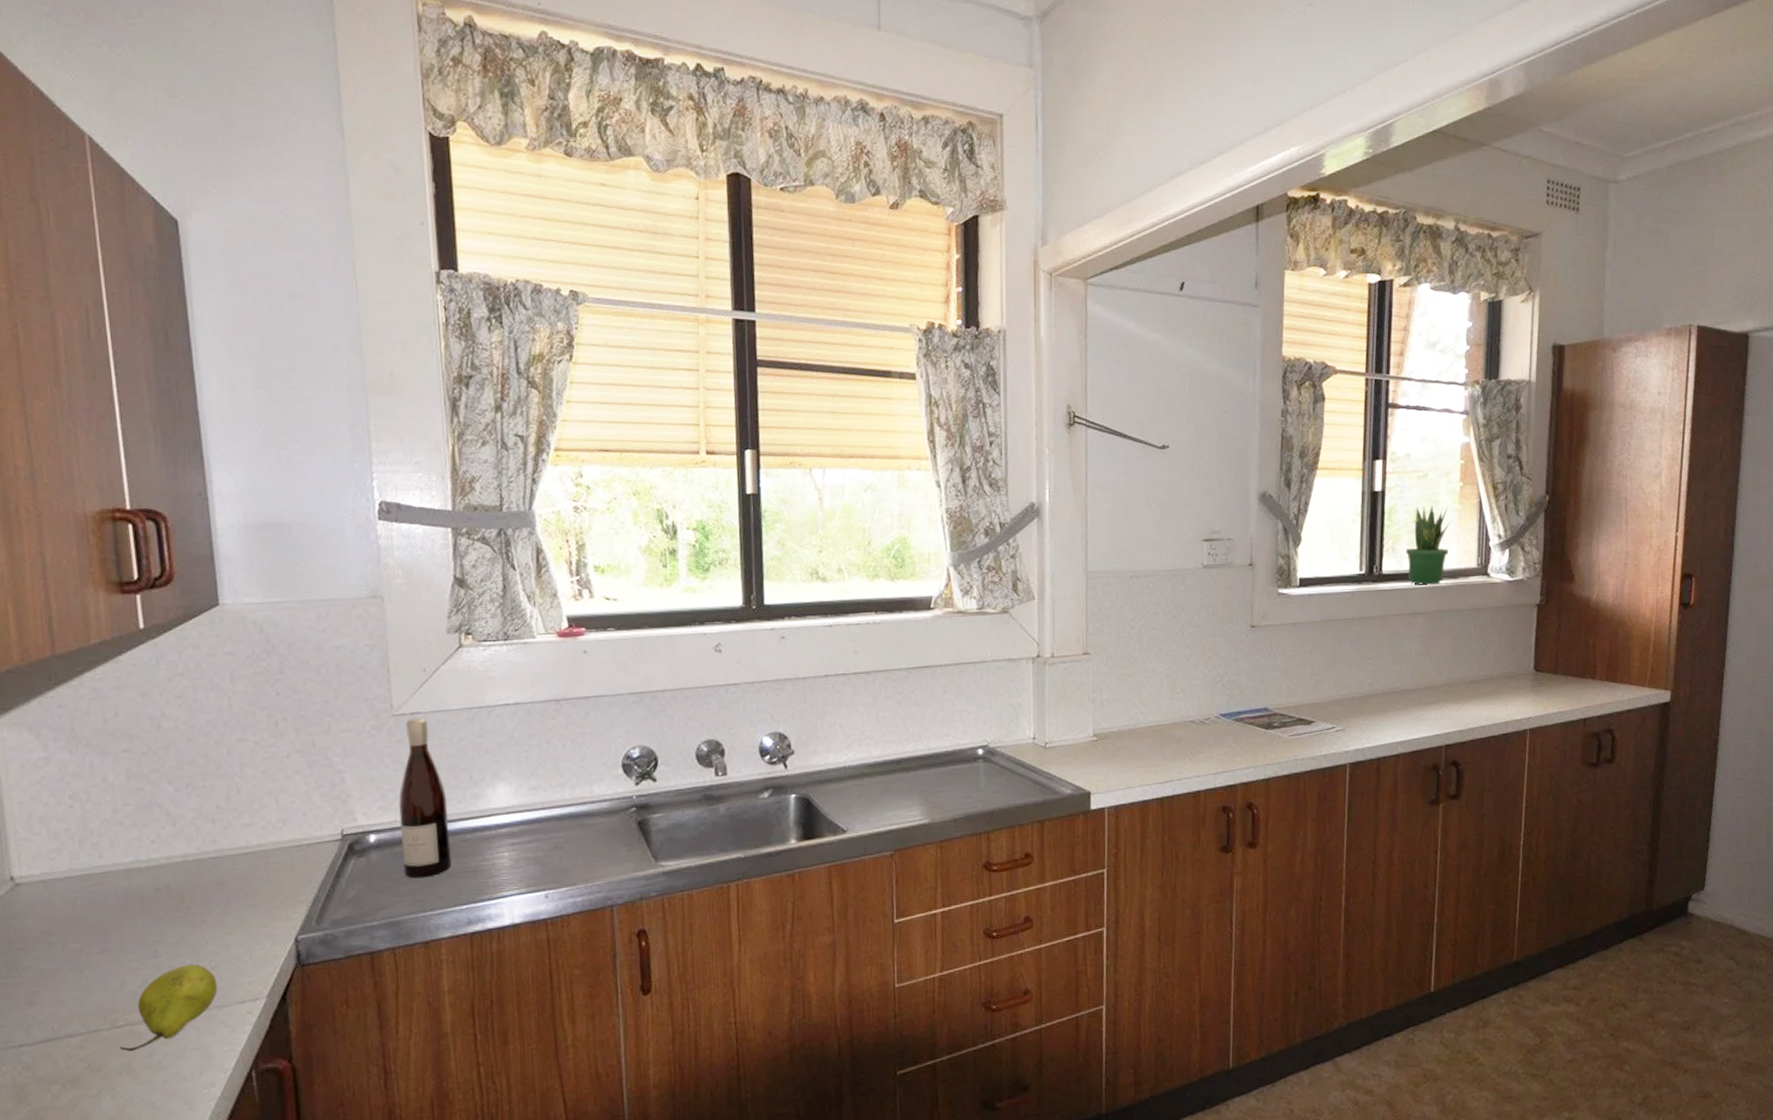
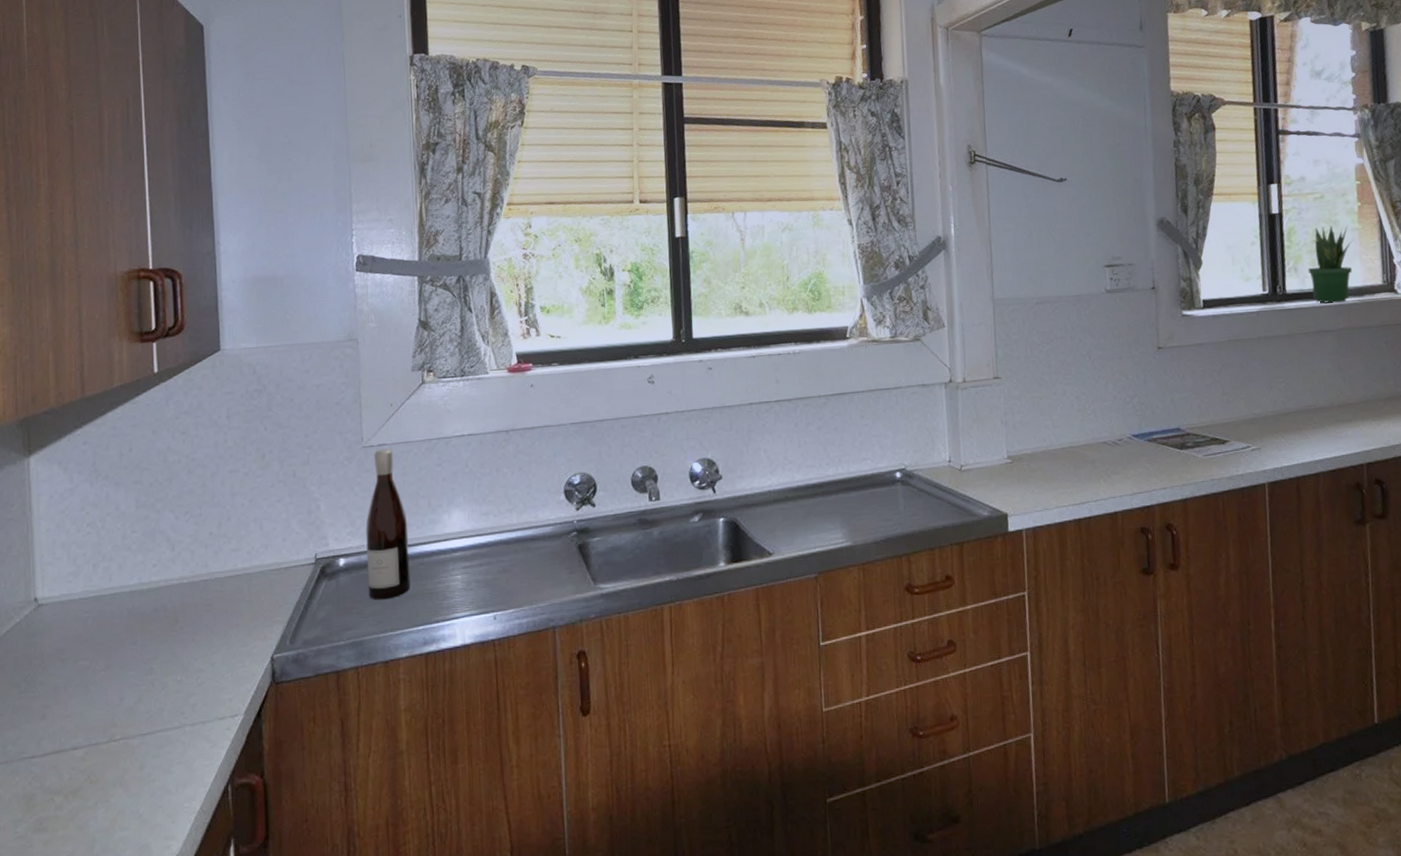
fruit: present [120,963,218,1051] -> none [116,680,203,764]

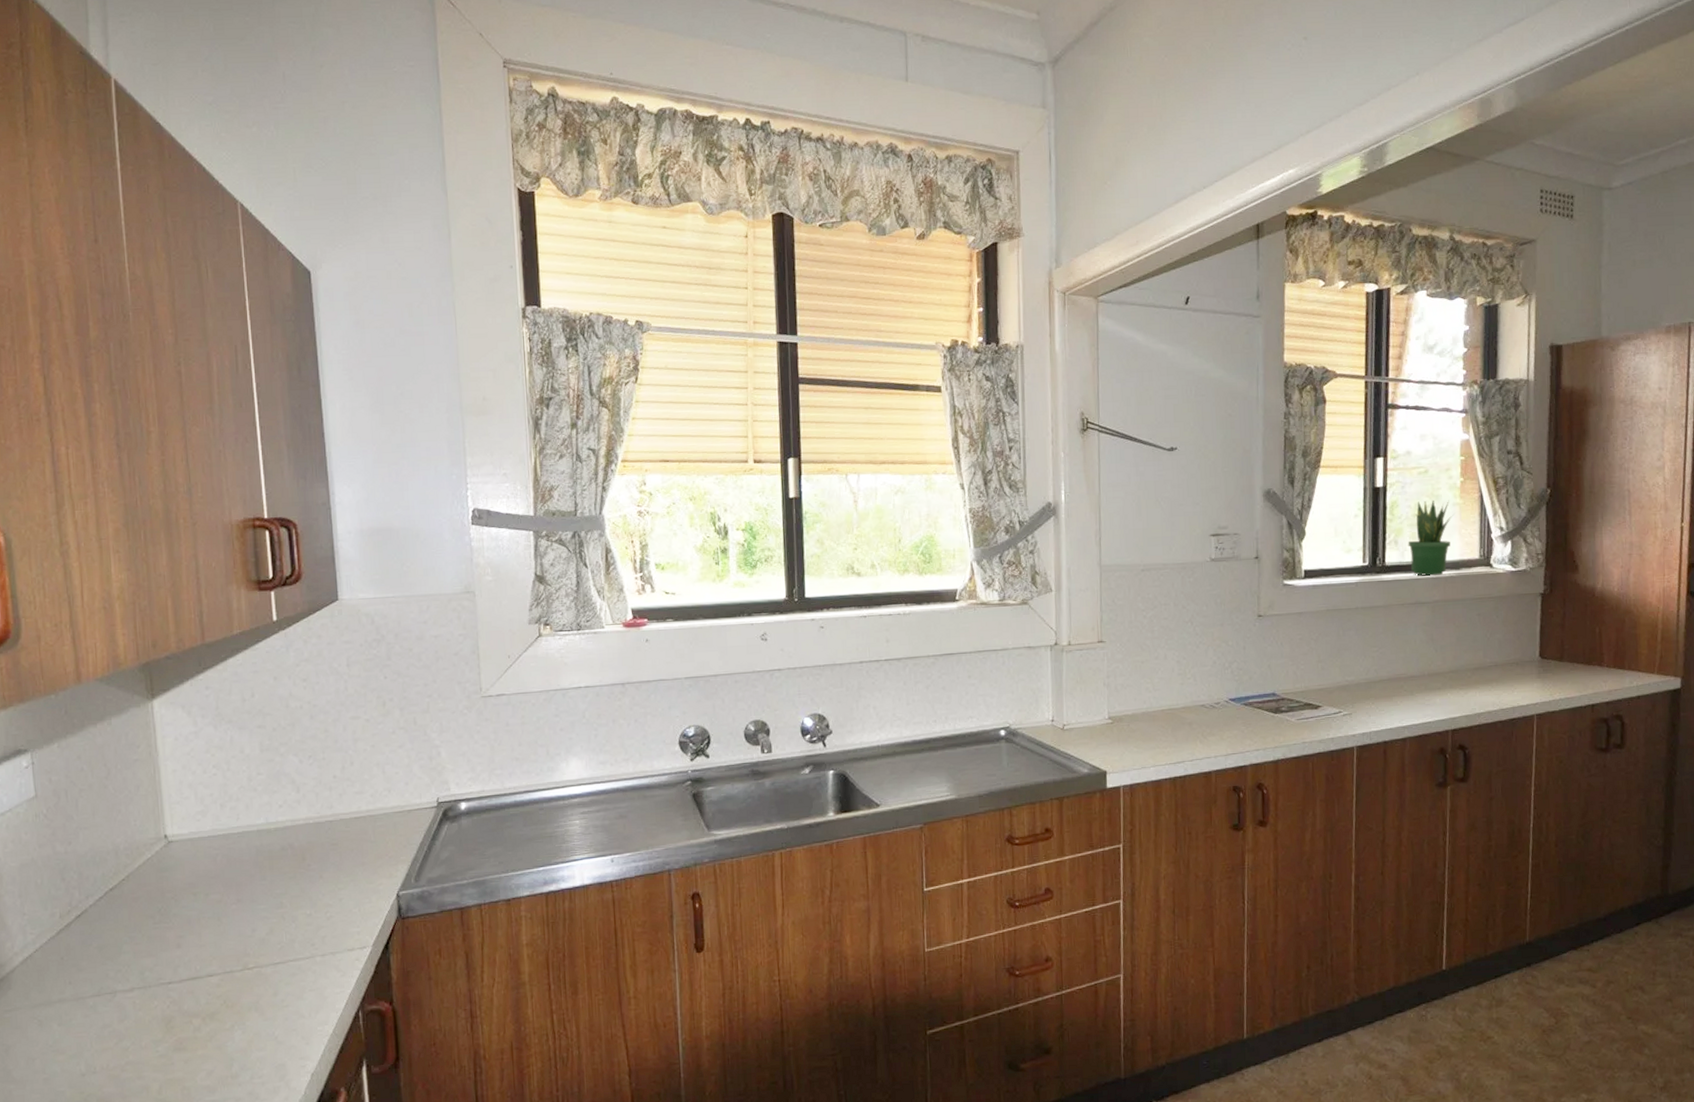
bottle: present [366,448,411,600] -> none [486,698,531,843]

